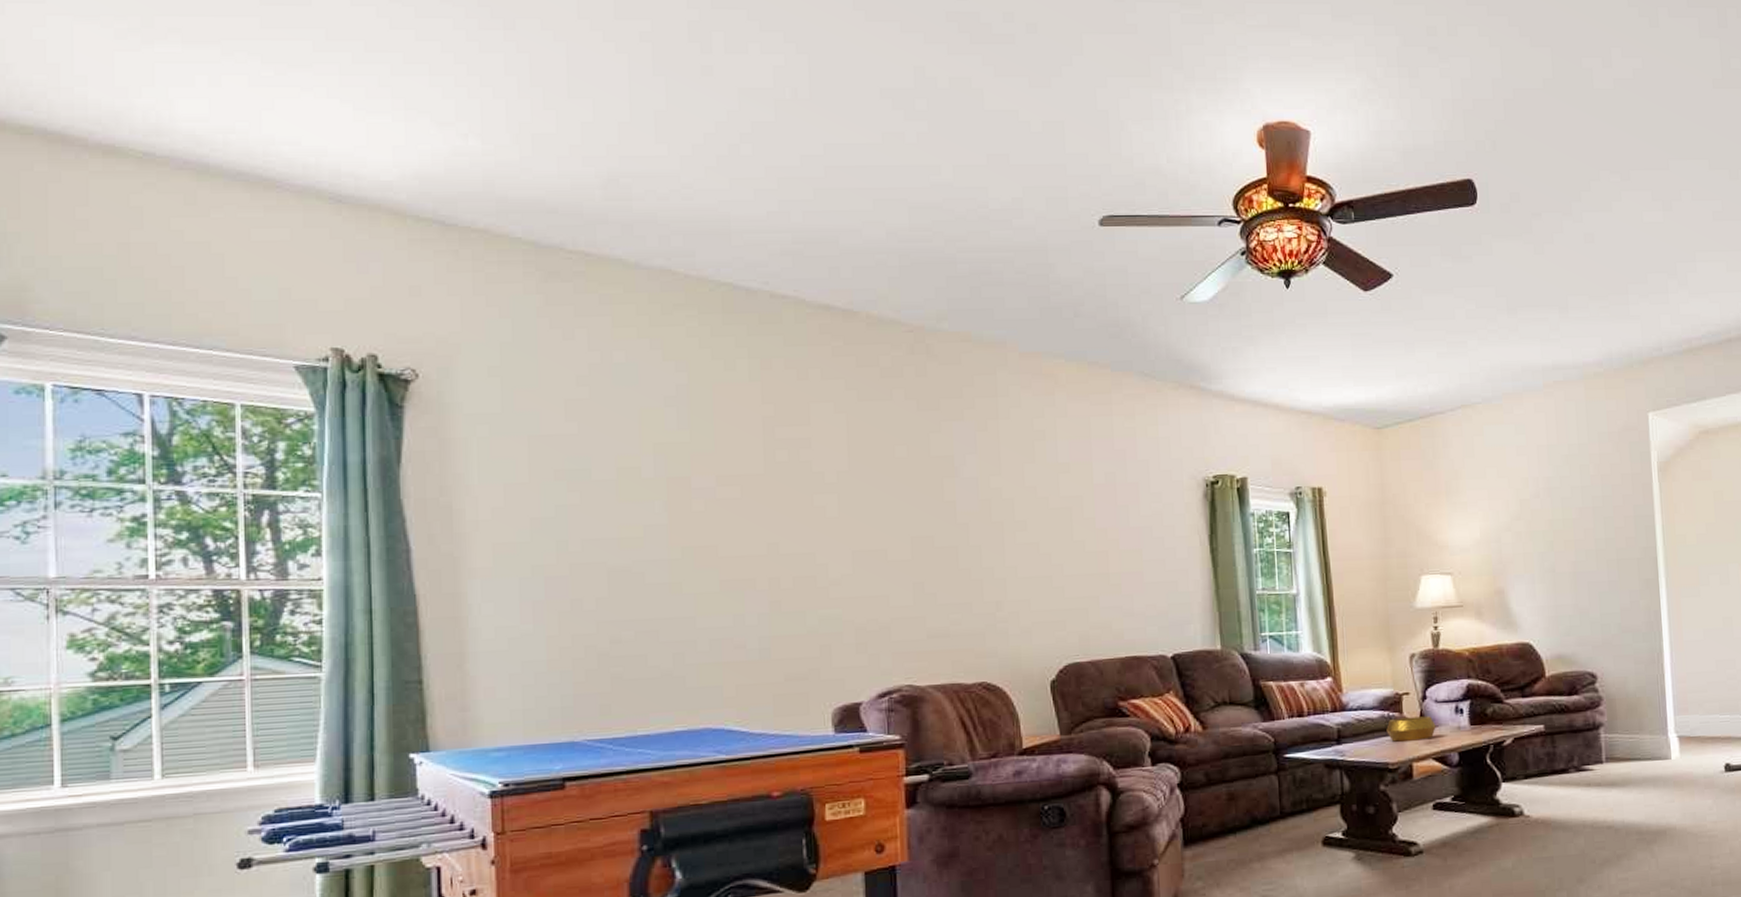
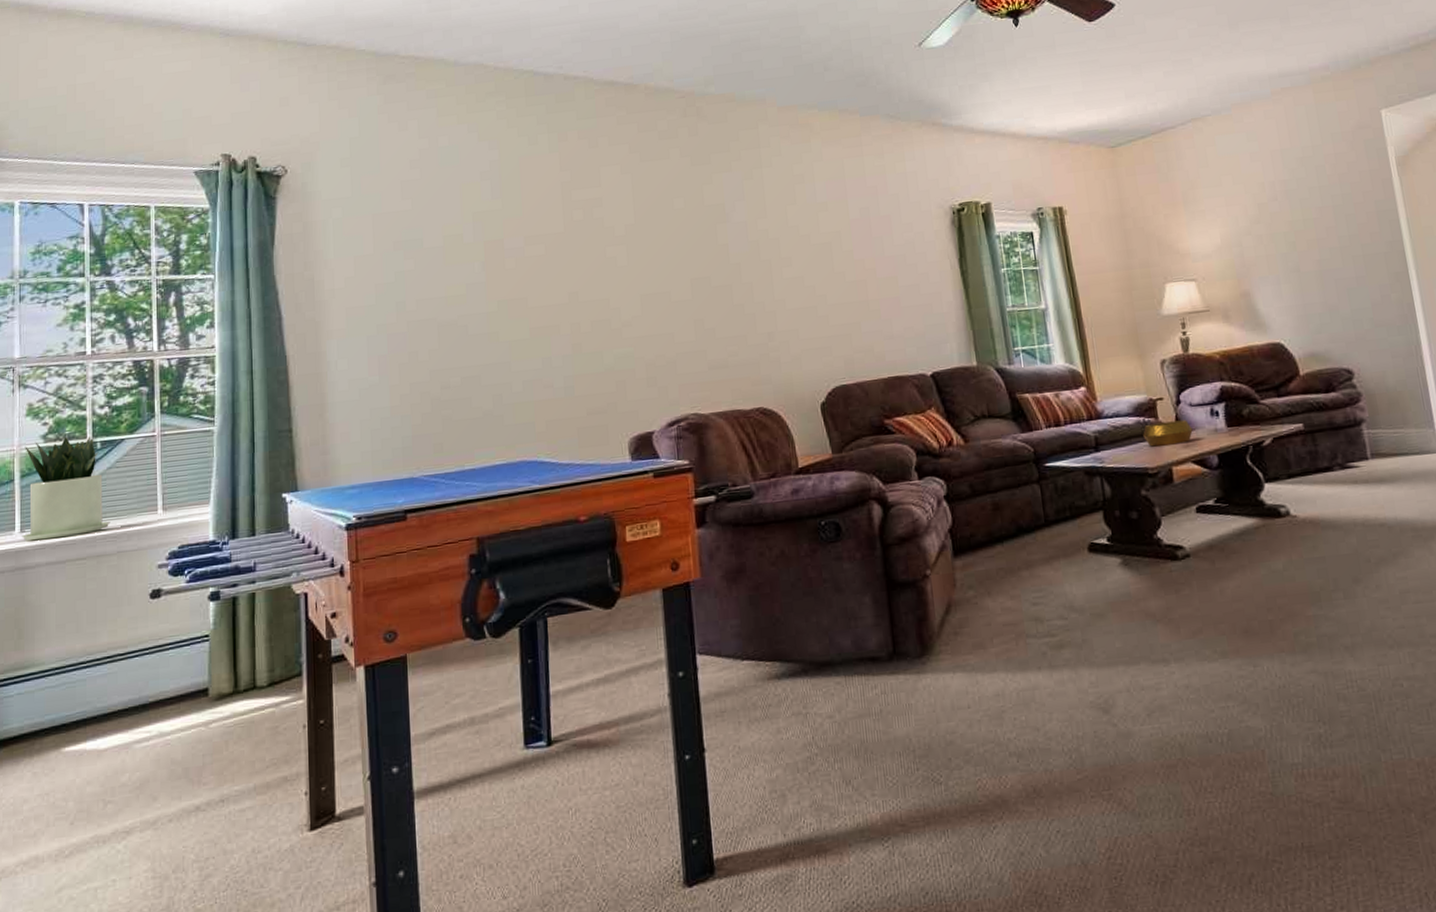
planter: none [63,676,184,798] -> present [21,437,110,541]

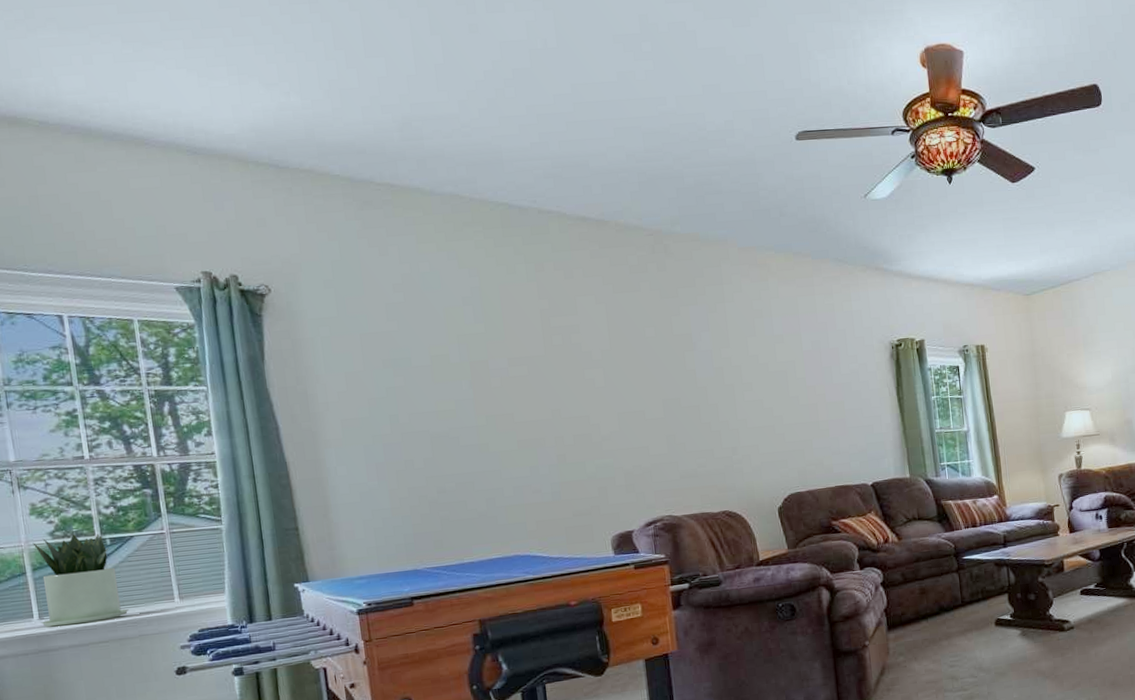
decorative bowl: present [1143,420,1193,447] -> none [1042,522,1081,544]

